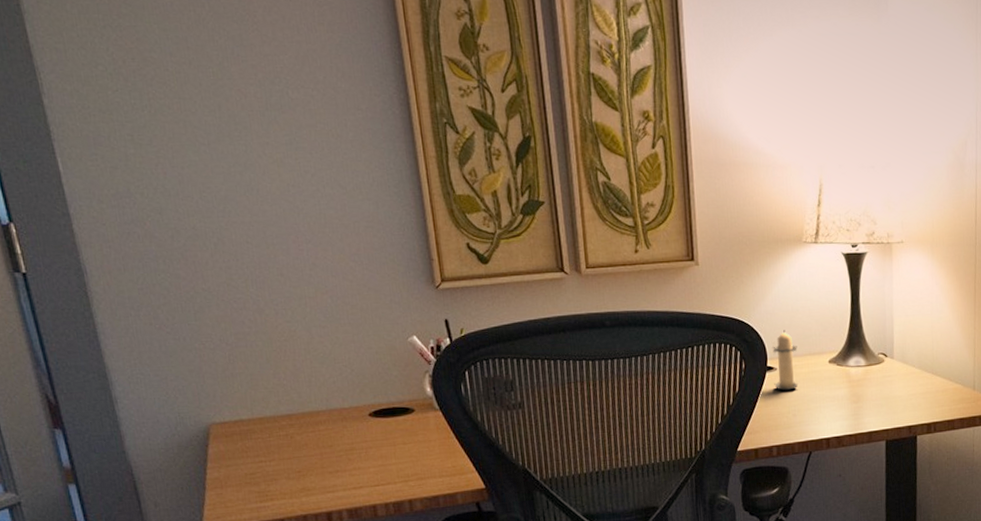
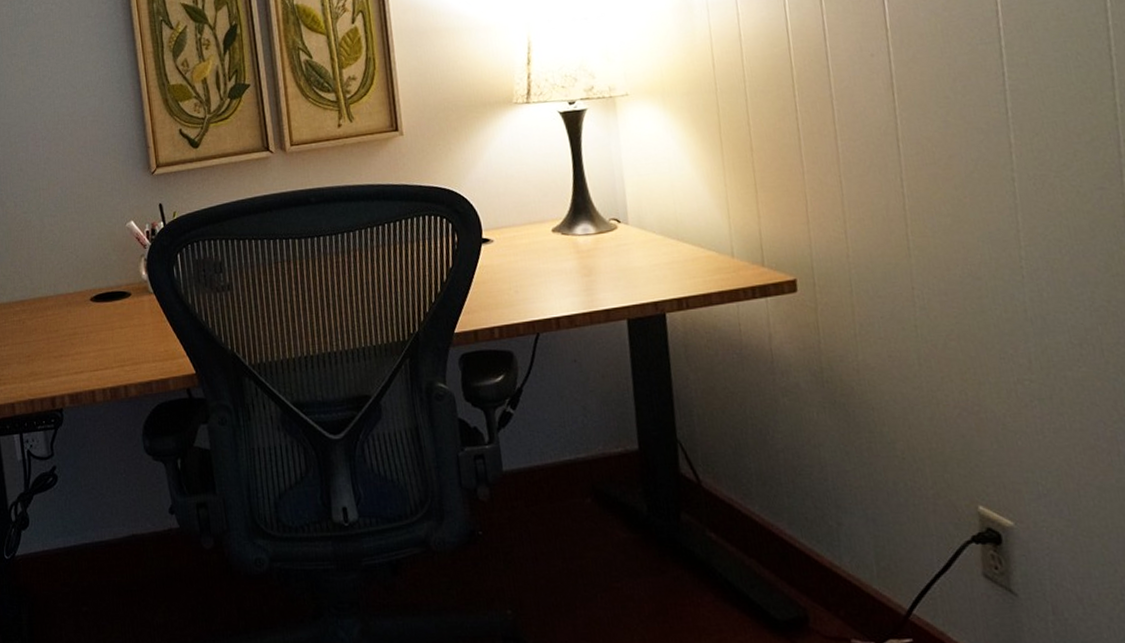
candle: present [773,330,799,390] -> none [487,198,519,264]

